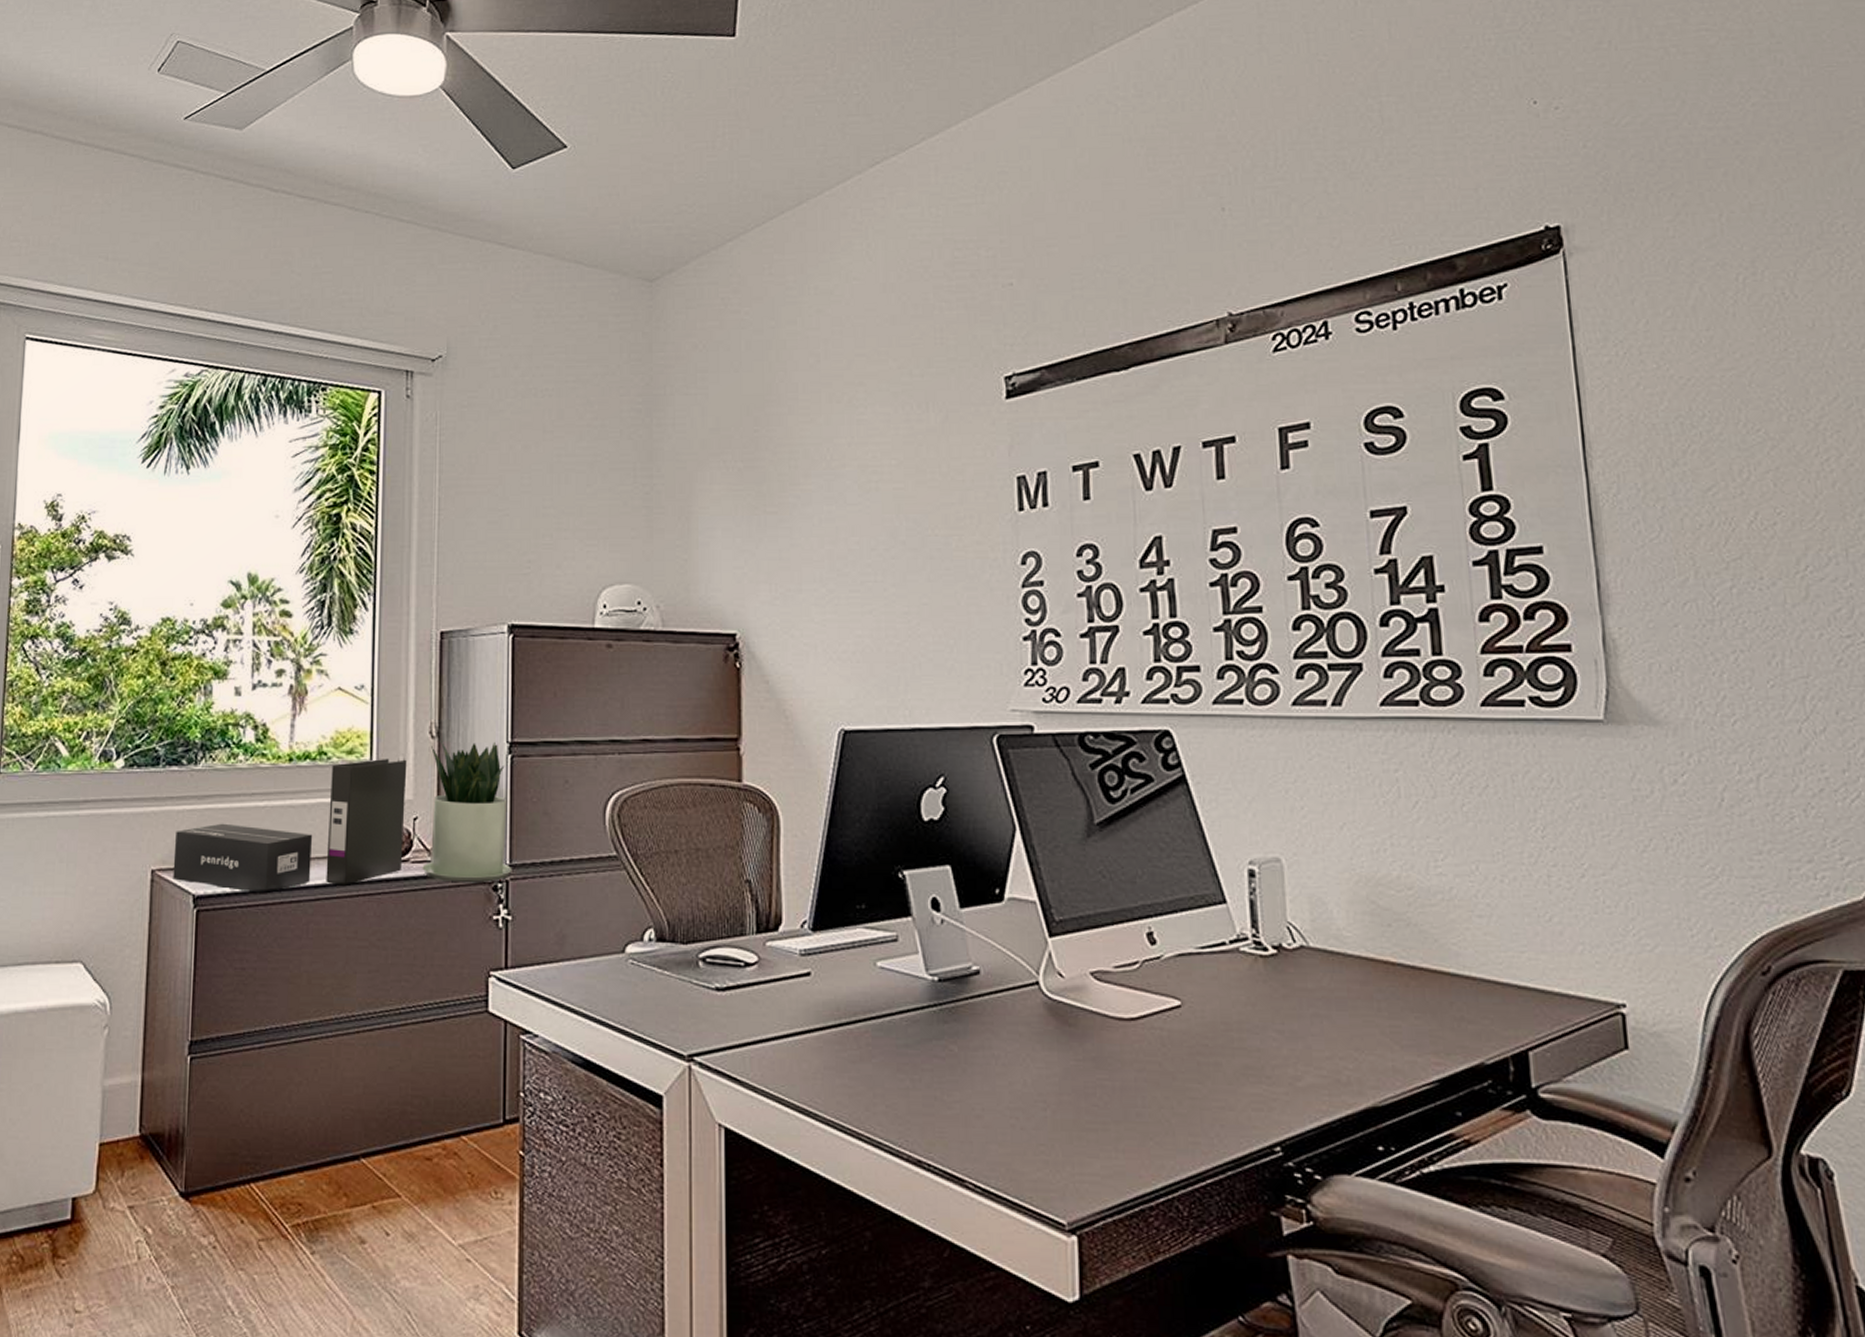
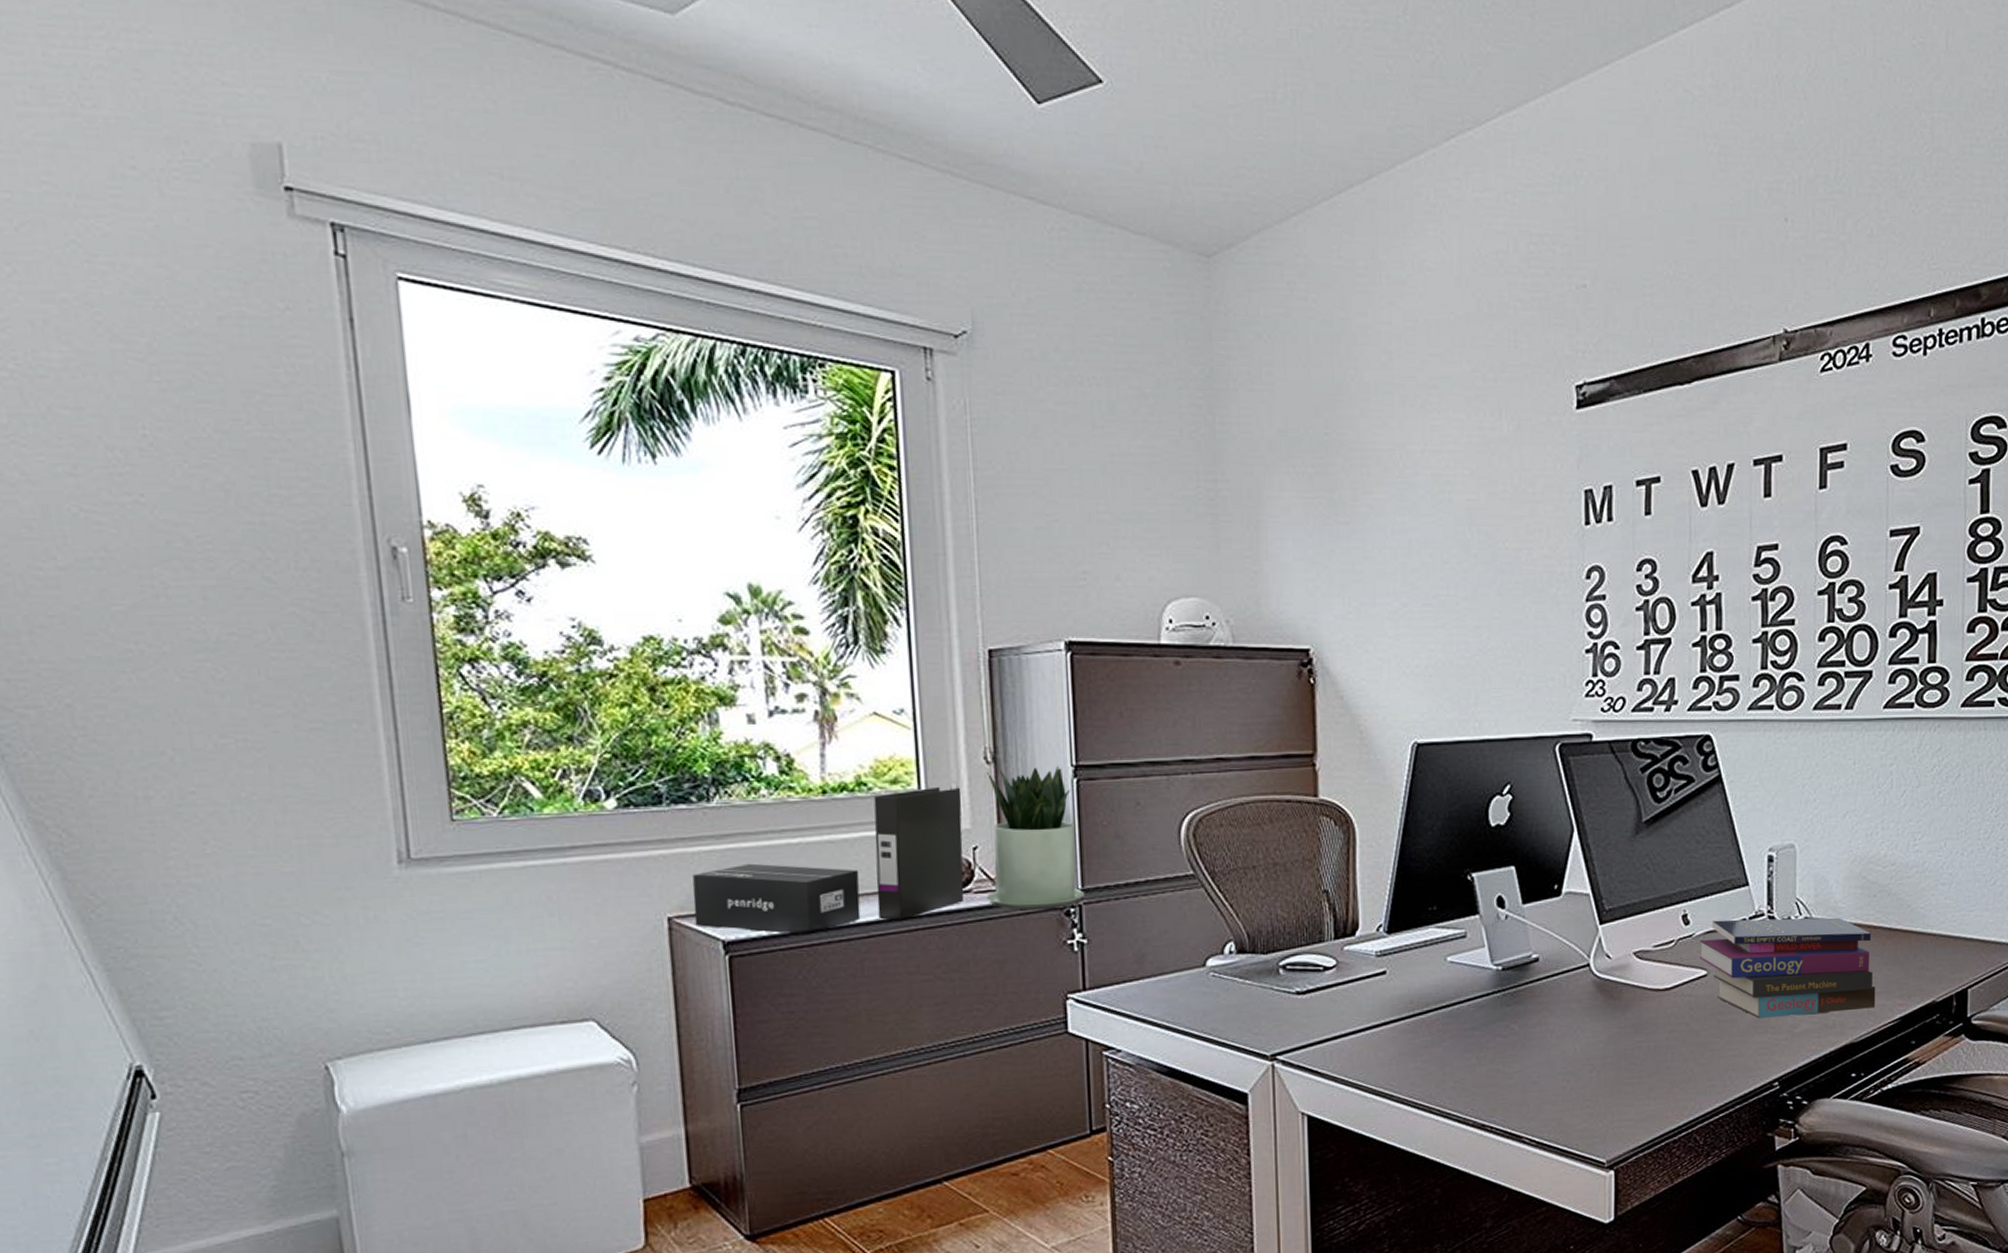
books: none [1169,941,1403,1066] -> present [1699,917,1876,1019]

